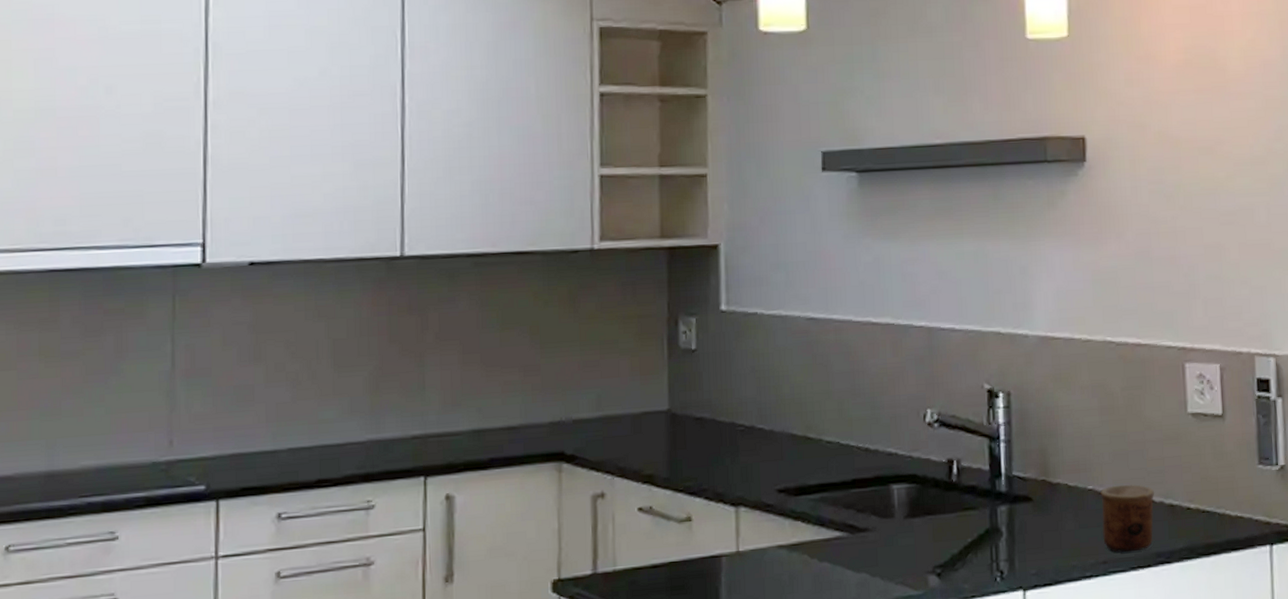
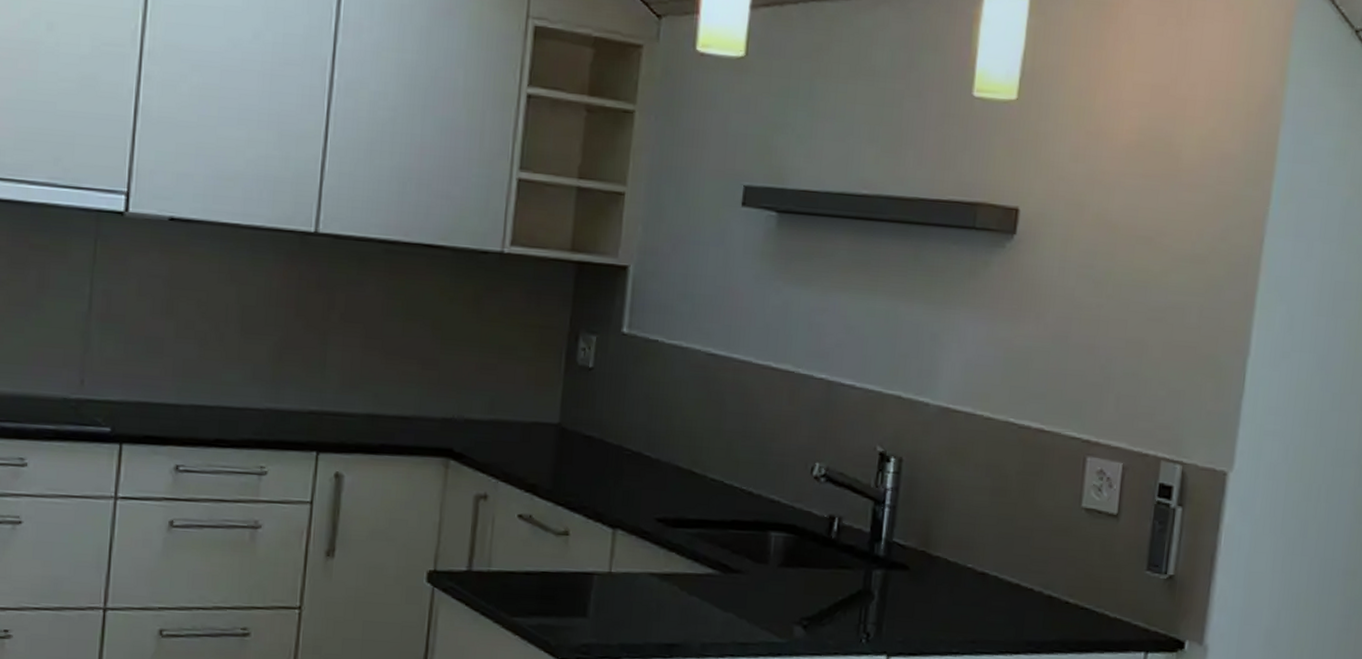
cup: present [1100,484,1154,553] -> none [975,568,1034,636]

